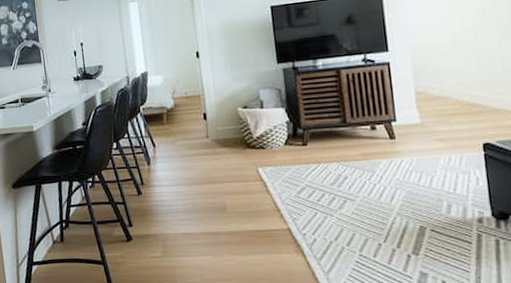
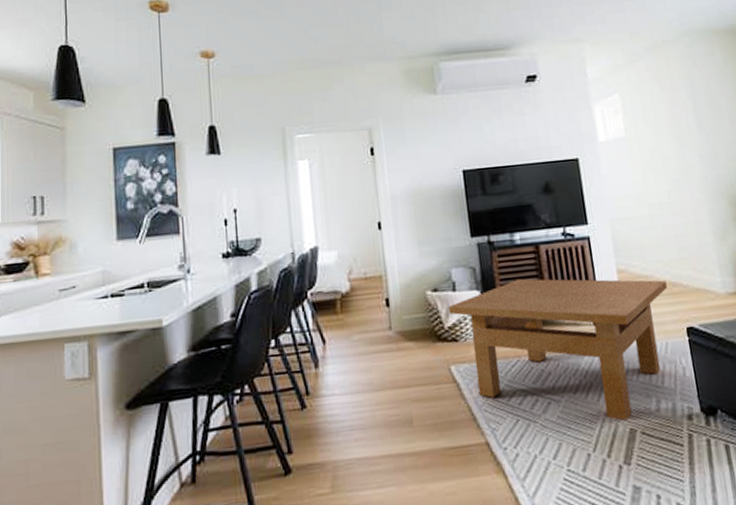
table: none [256,98,466,219] -> present [448,278,667,420]

